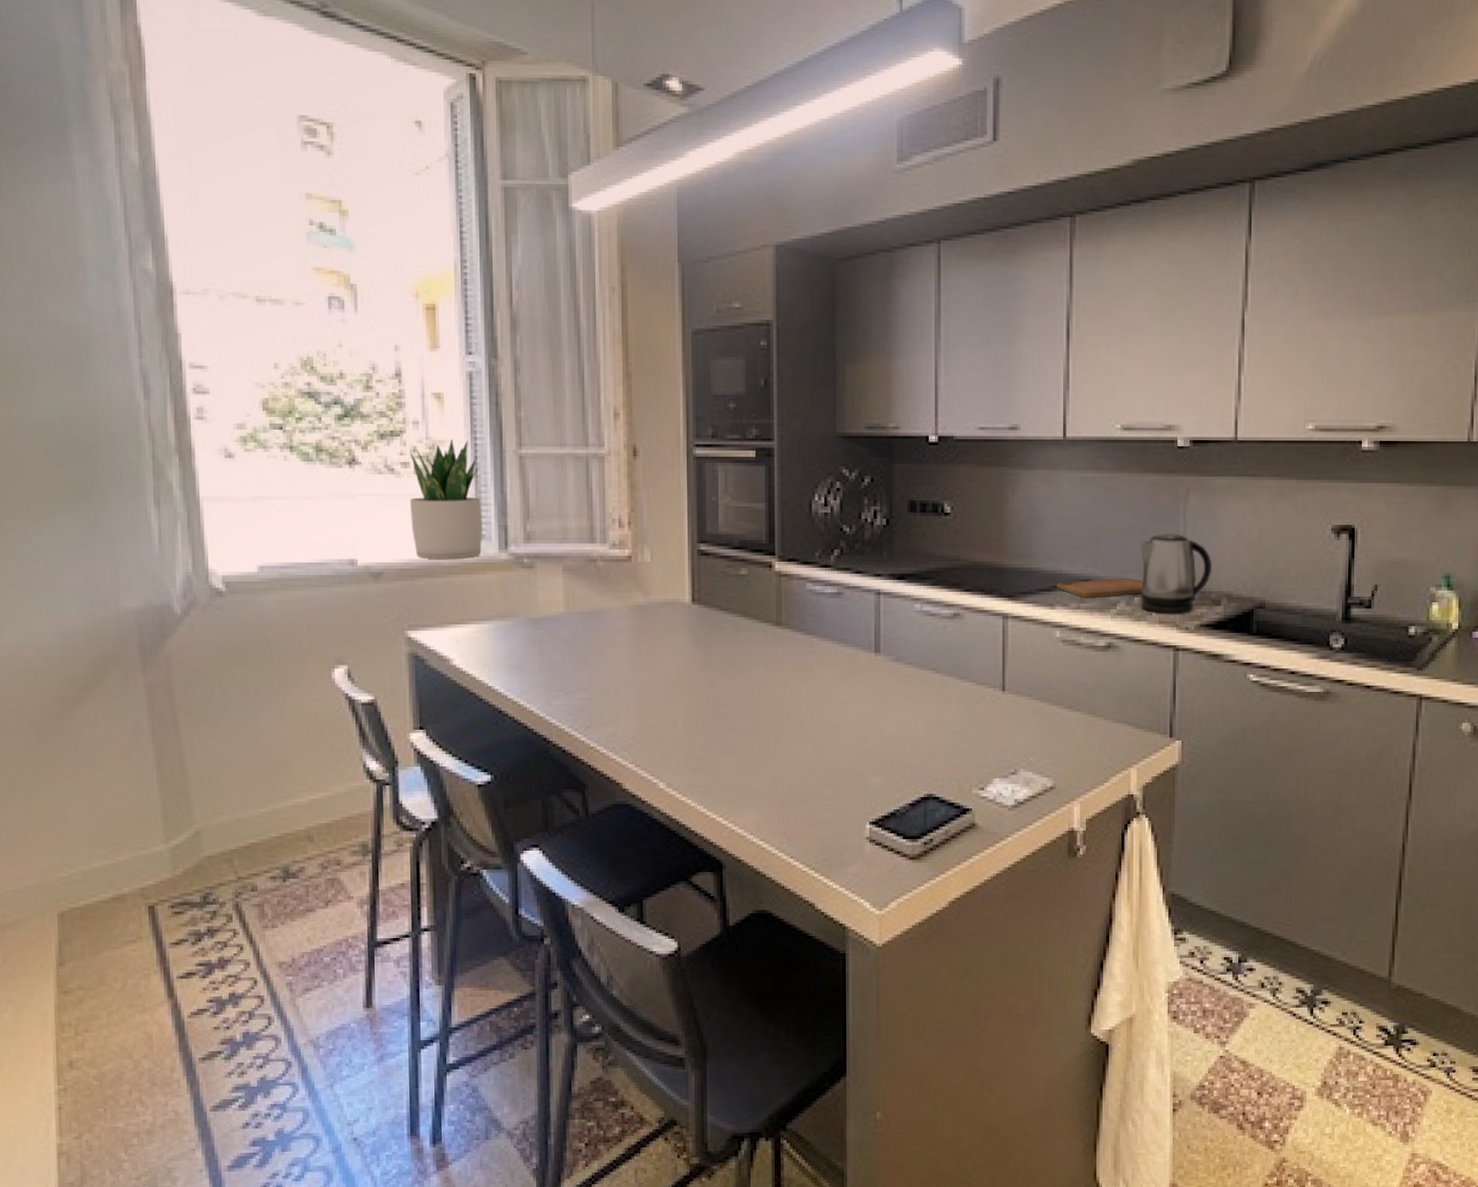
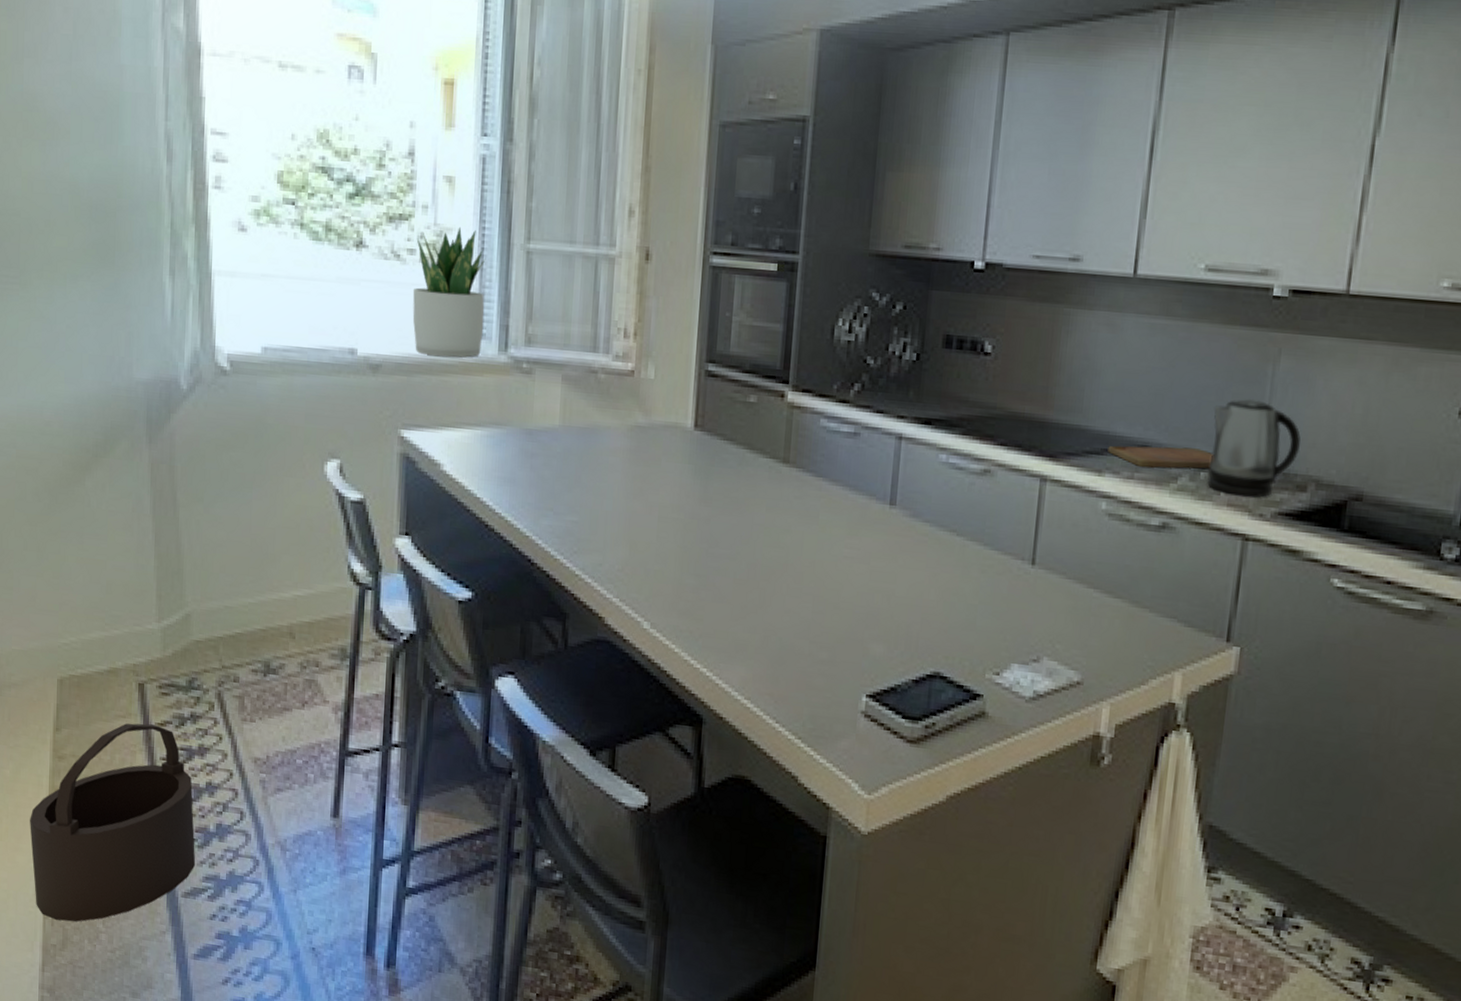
wooden bucket: none [35,945,222,1157] -> present [30,723,195,922]

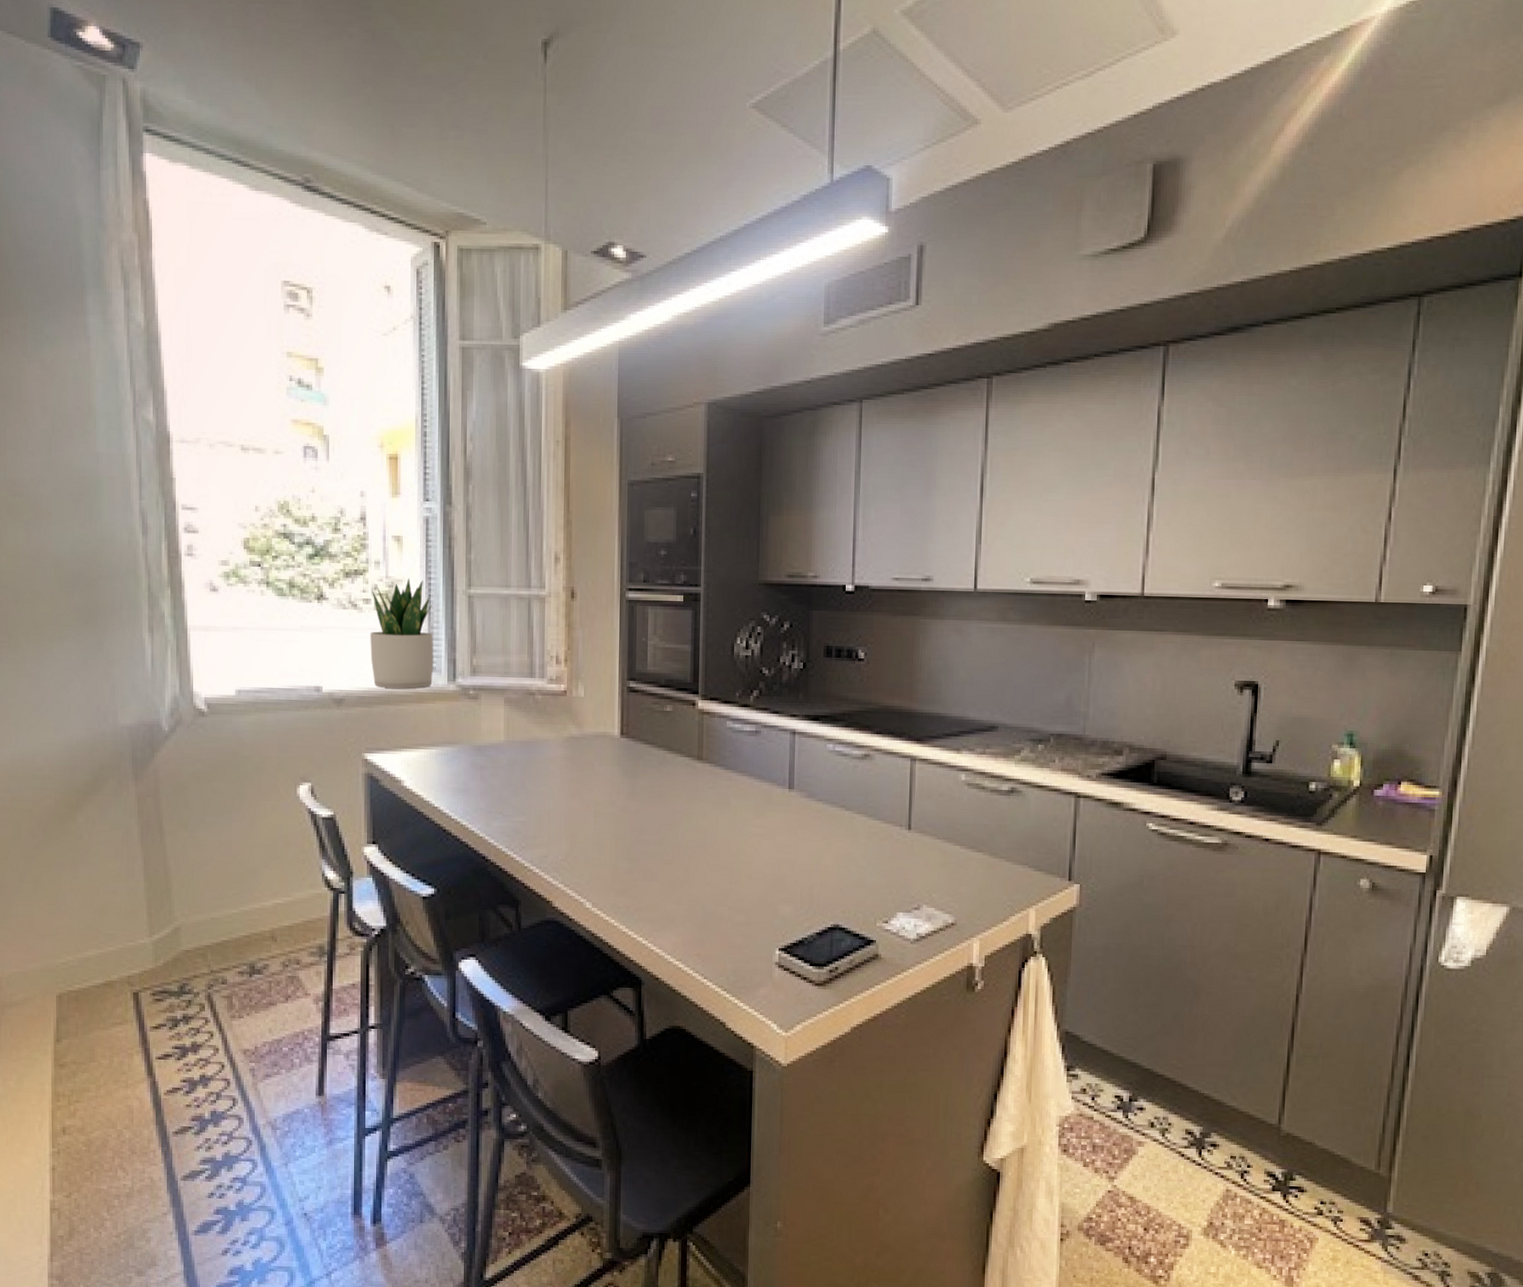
wooden bucket: present [30,723,195,922] -> none [34,1028,192,1213]
cutting board: present [1108,445,1213,469] -> none [963,726,1047,745]
kettle: present [1207,398,1301,497] -> none [1044,683,1116,762]

